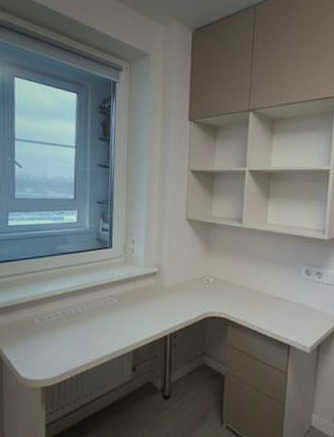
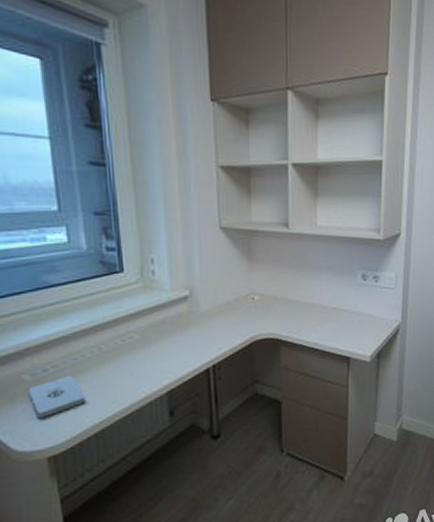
notepad: none [36,324,74,355] -> present [28,375,86,418]

